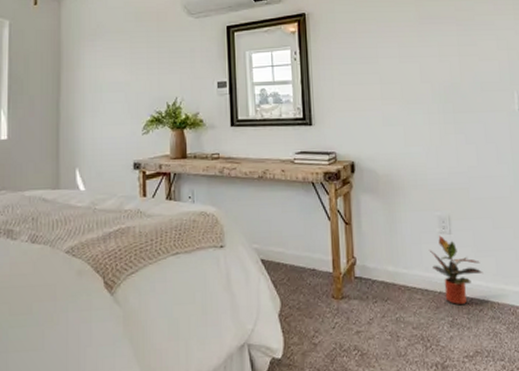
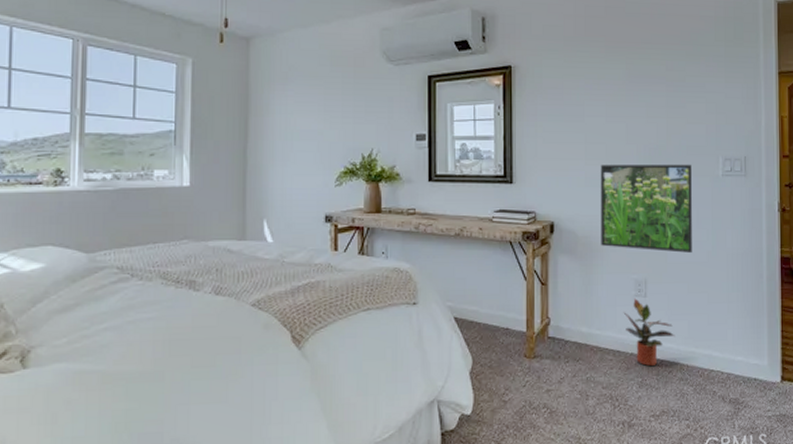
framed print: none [397,100,494,189] -> present [600,164,692,254]

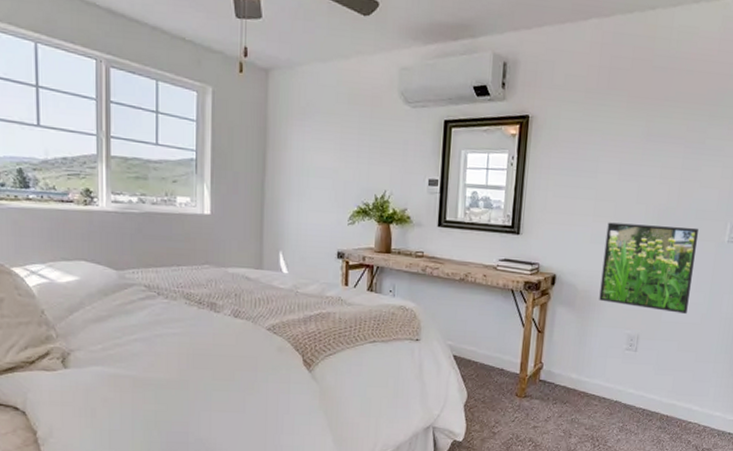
potted plant: present [623,298,675,366] -> none [613,351,660,413]

